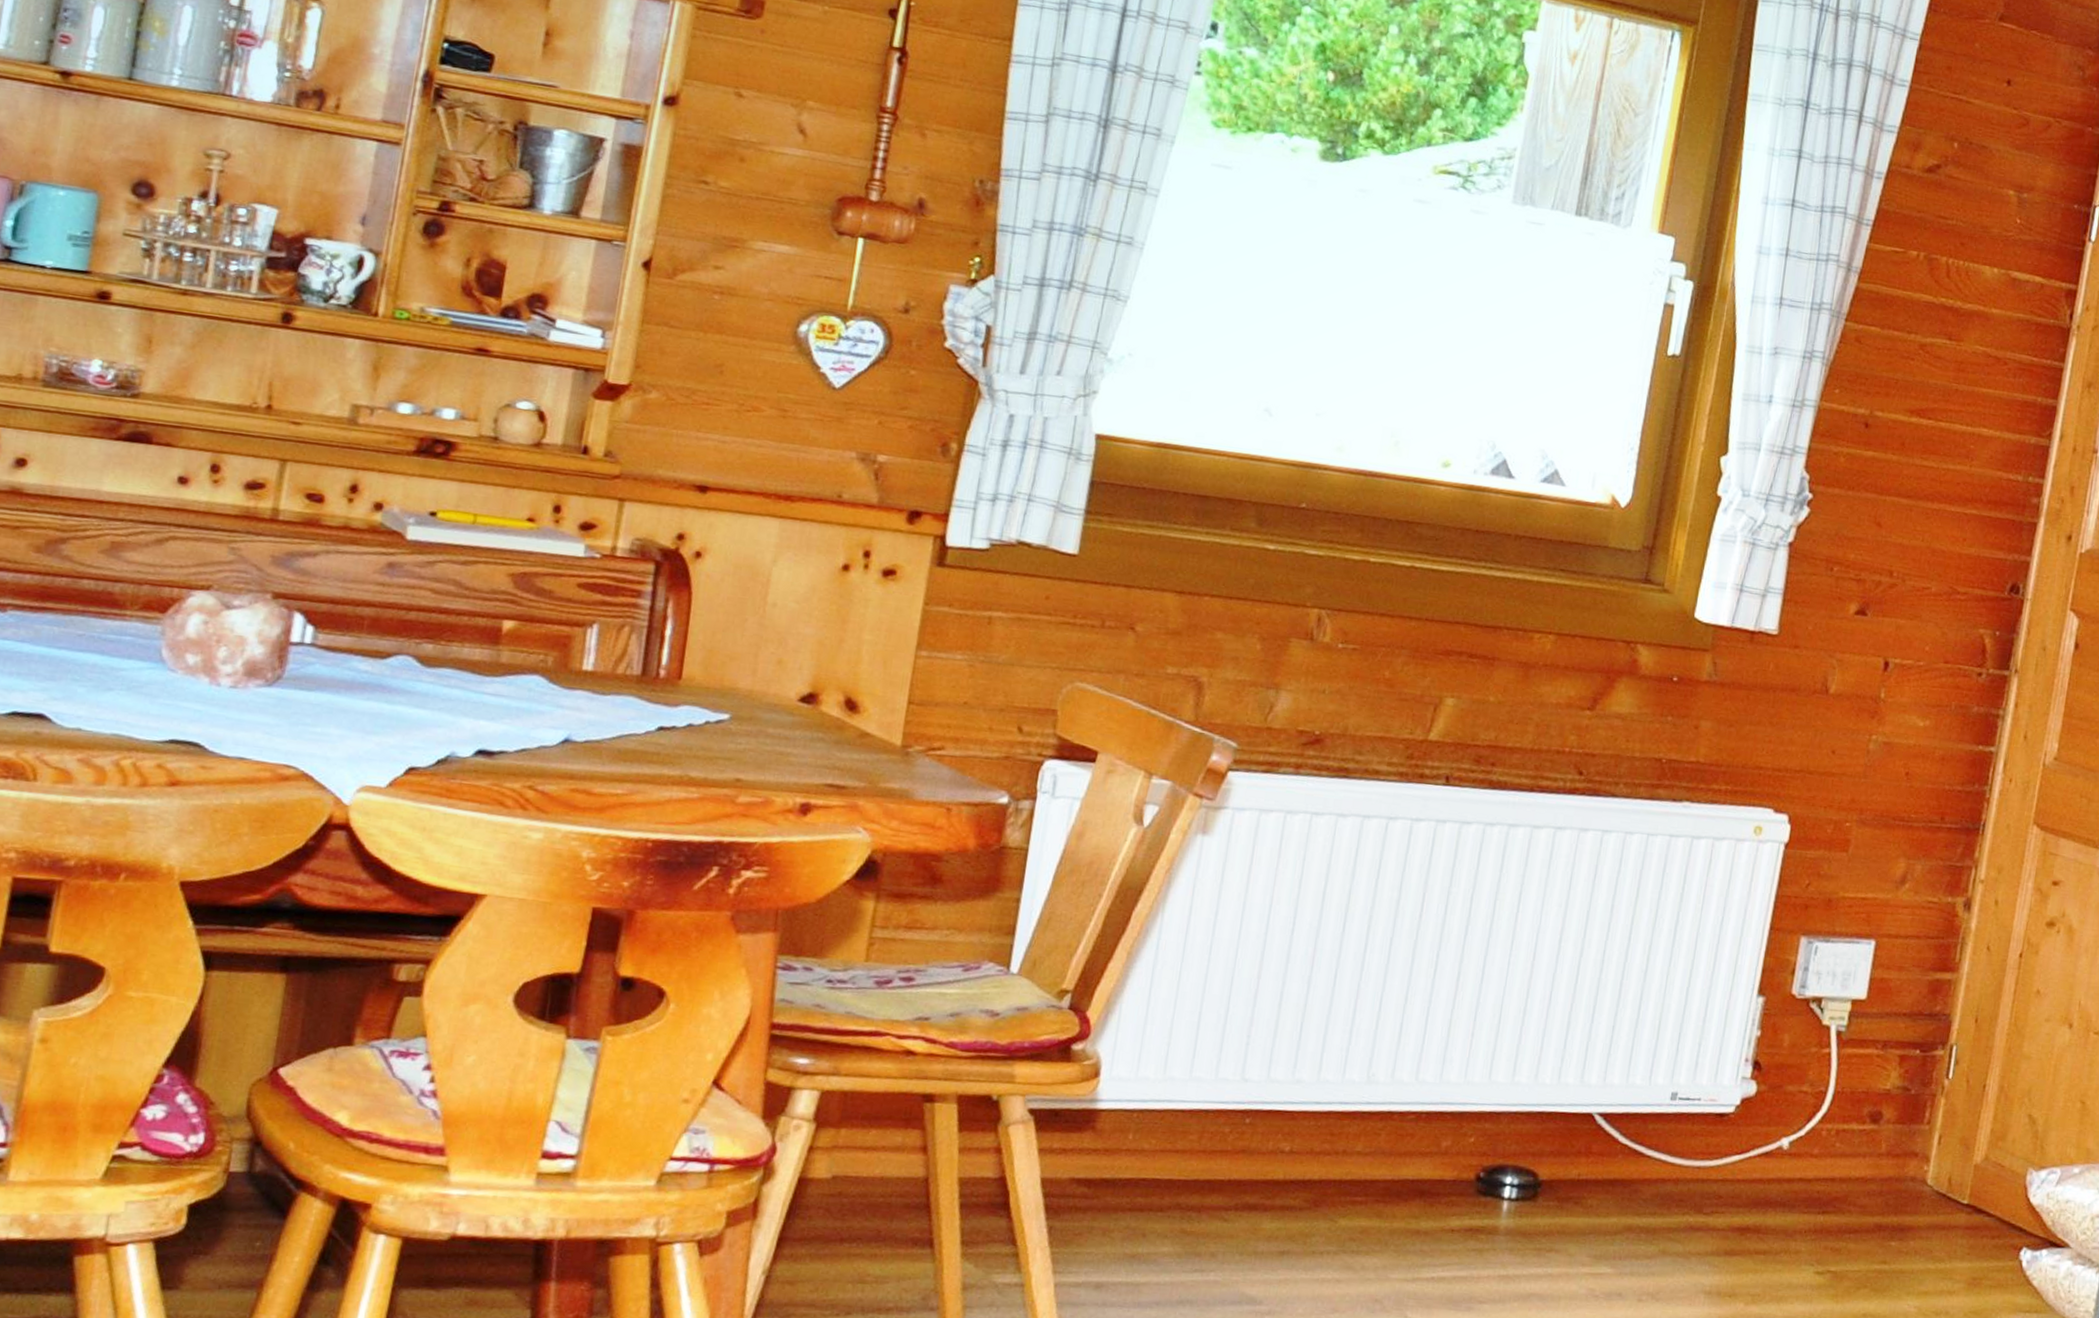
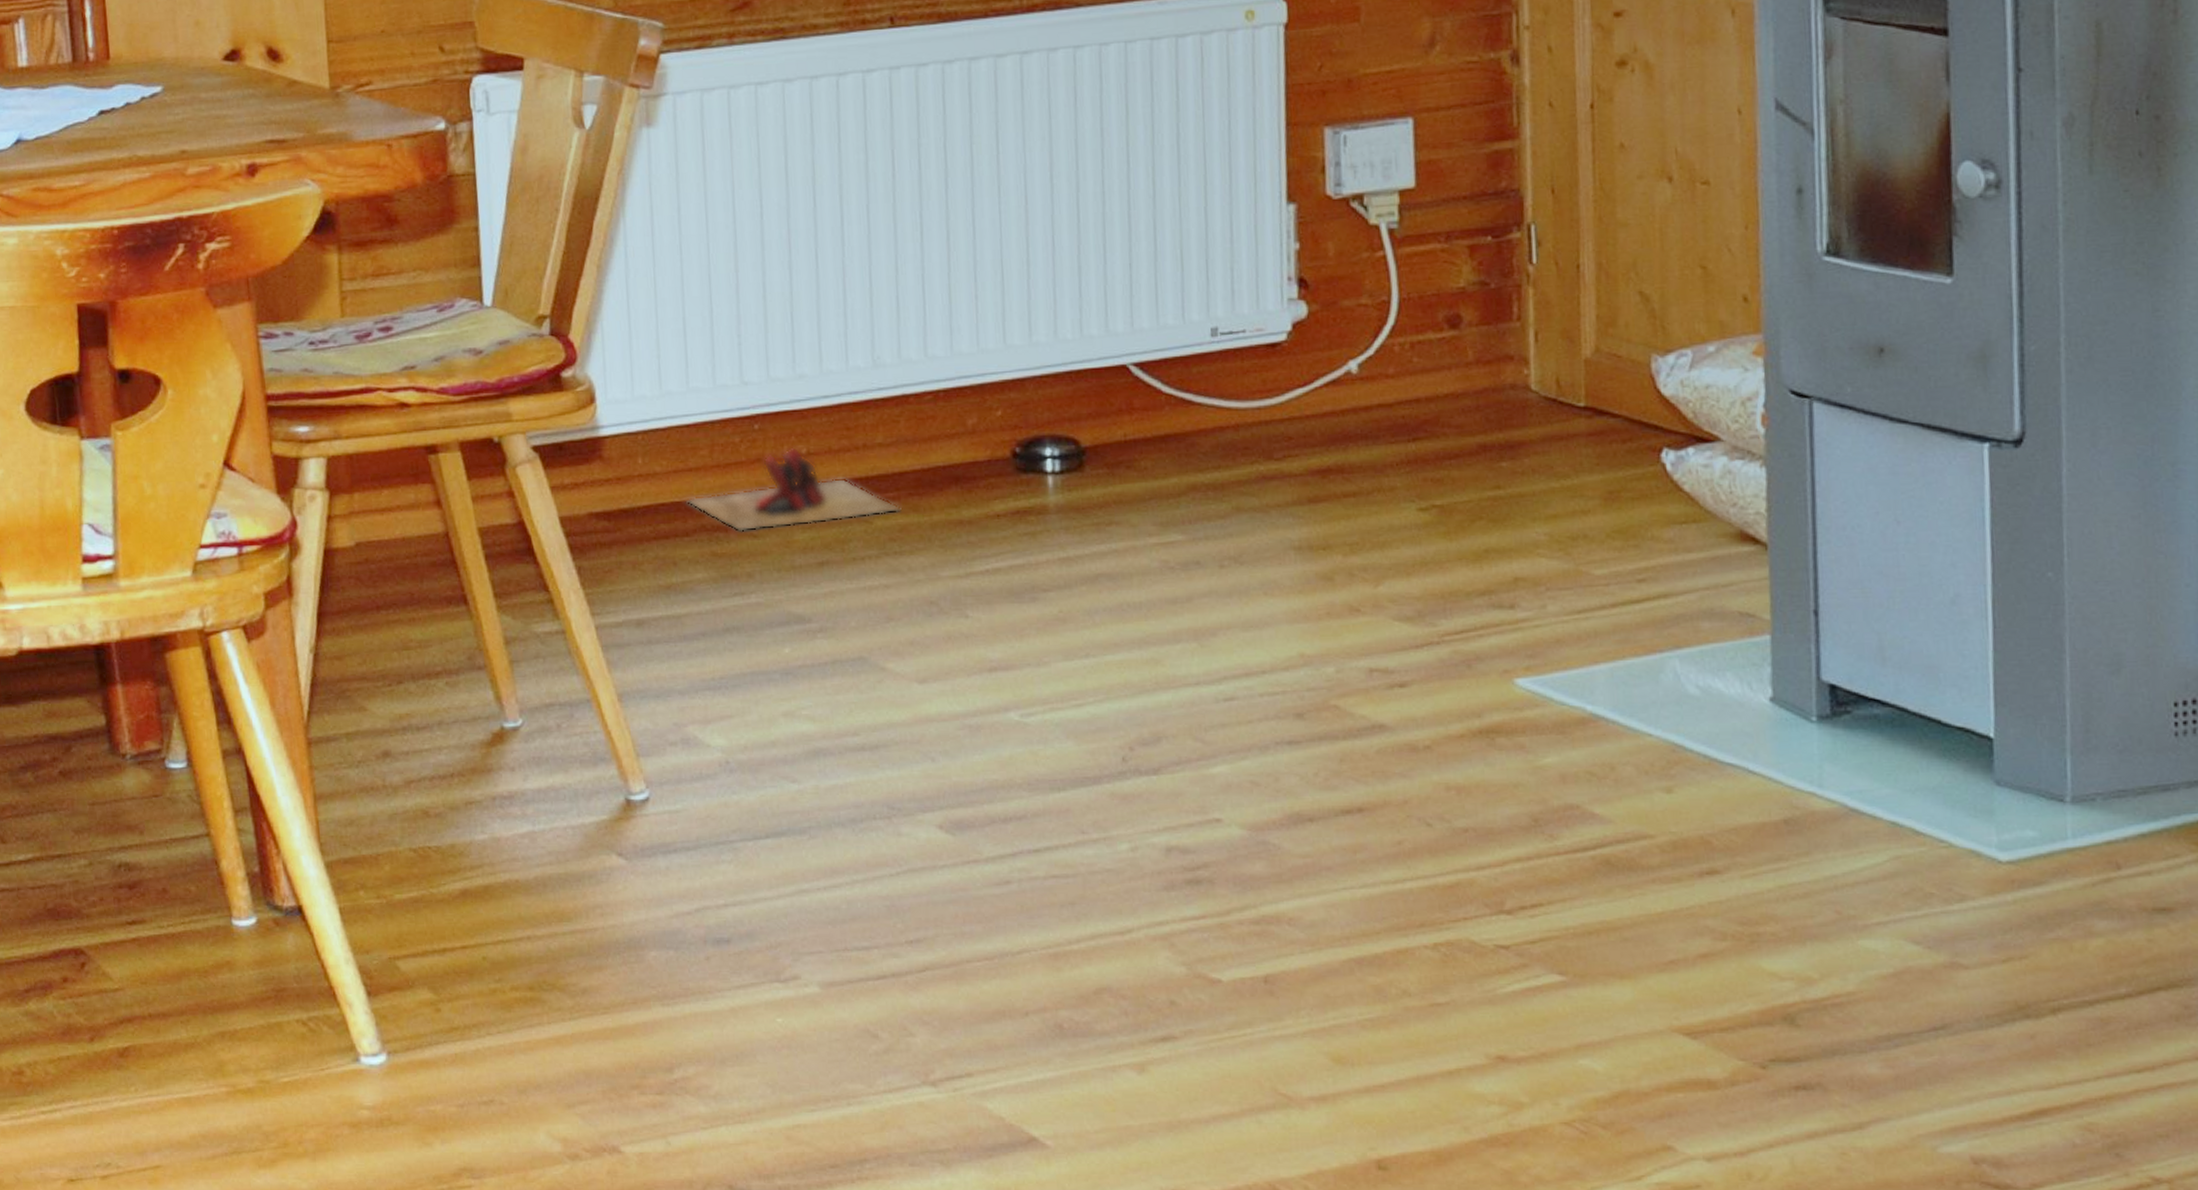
slippers: none [1167,1144,1366,1217] -> present [686,447,901,532]

